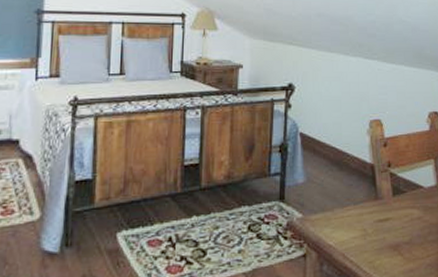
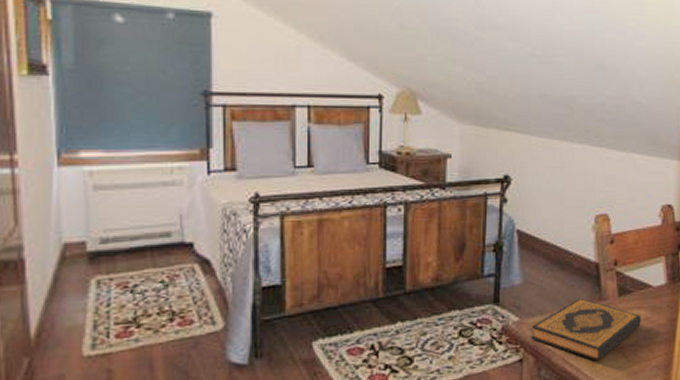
hardback book: none [313,196,415,258] -> present [531,297,641,361]

